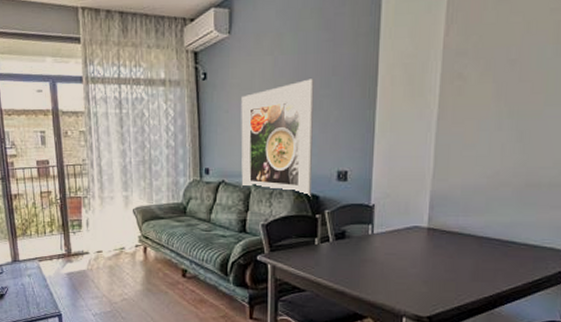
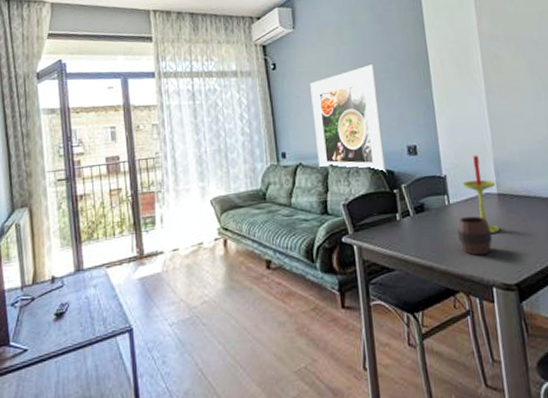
cup: none [376,247,412,287] -> present [457,216,493,256]
candle: none [390,186,428,266] -> present [462,155,500,233]

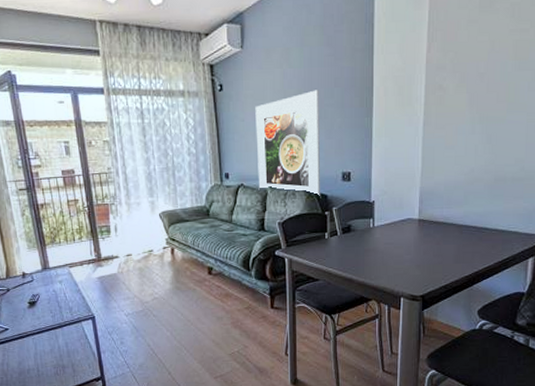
cup: present [457,216,493,256] -> none [378,238,407,272]
candle: present [462,155,500,233] -> none [388,183,419,253]

